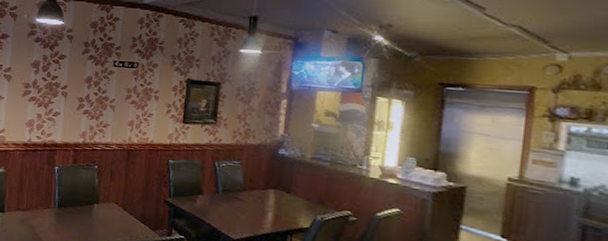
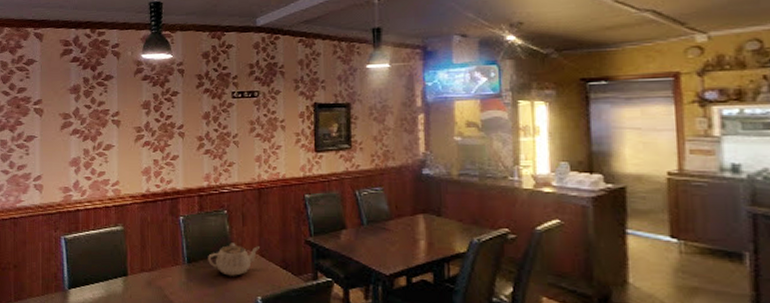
teapot: none [76,194,123,224] -> present [208,243,260,276]

